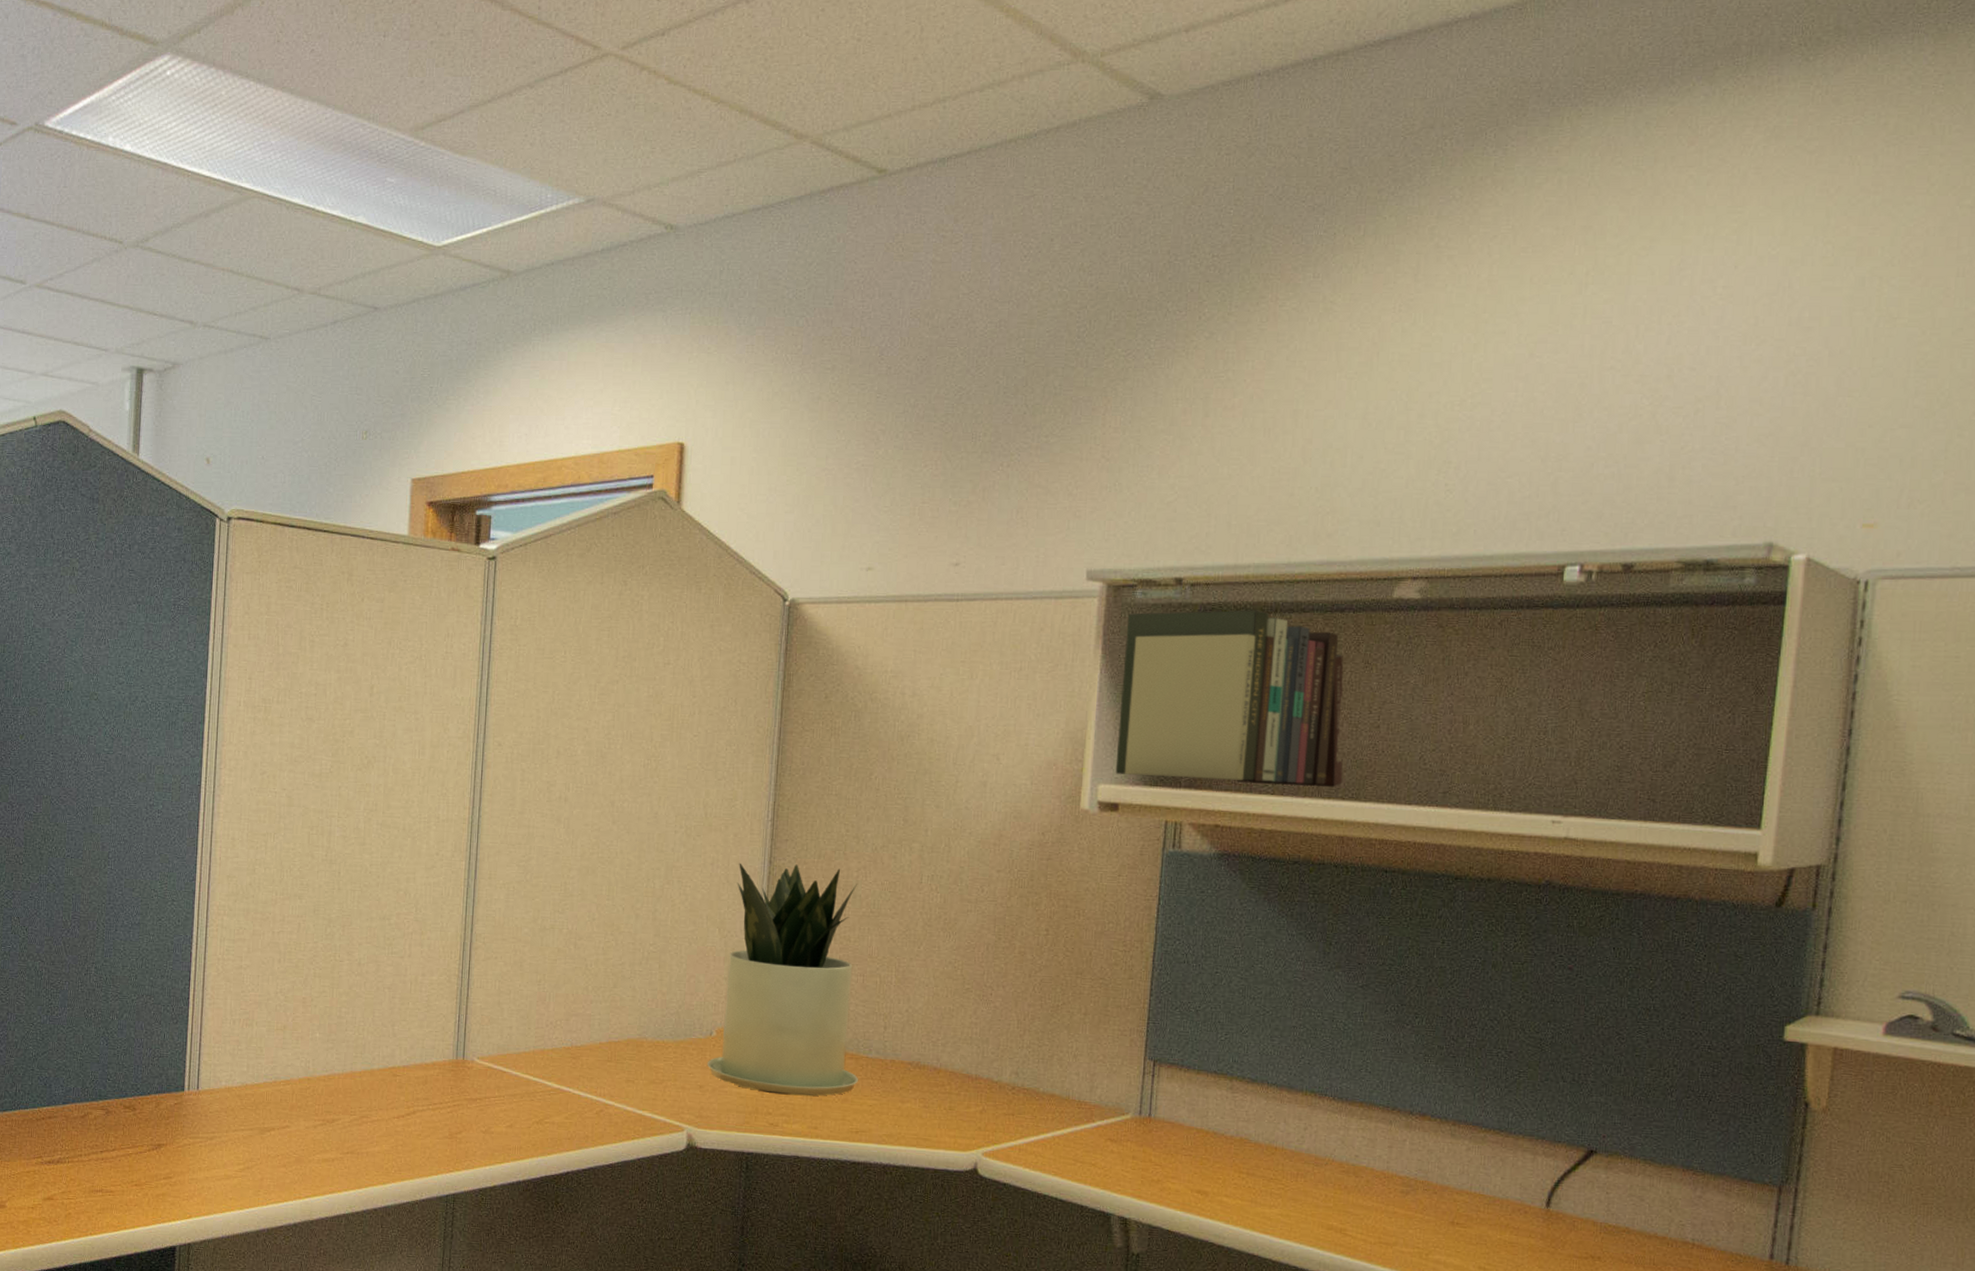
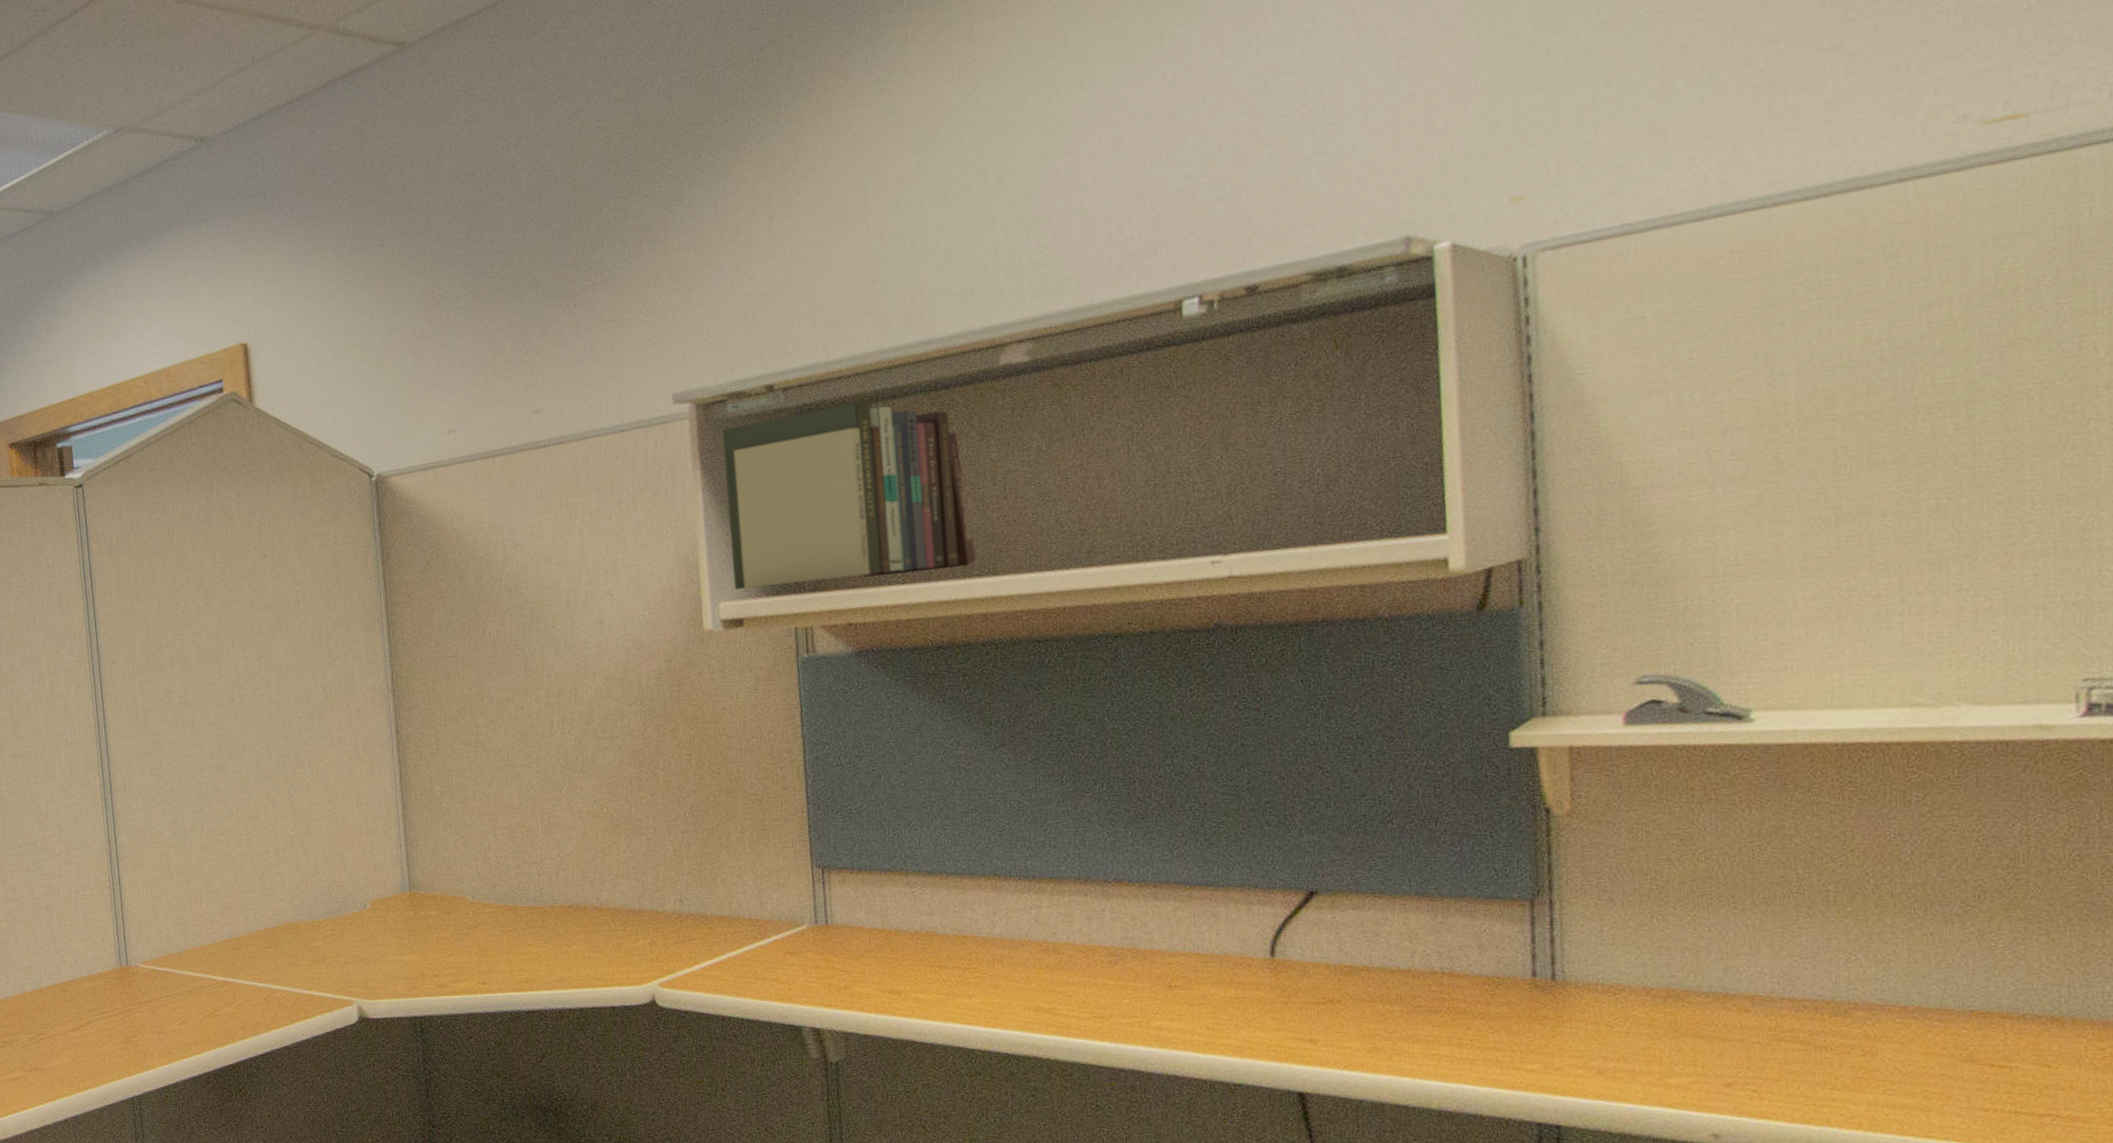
planter: present [707,863,859,1096] -> none [365,727,521,956]

